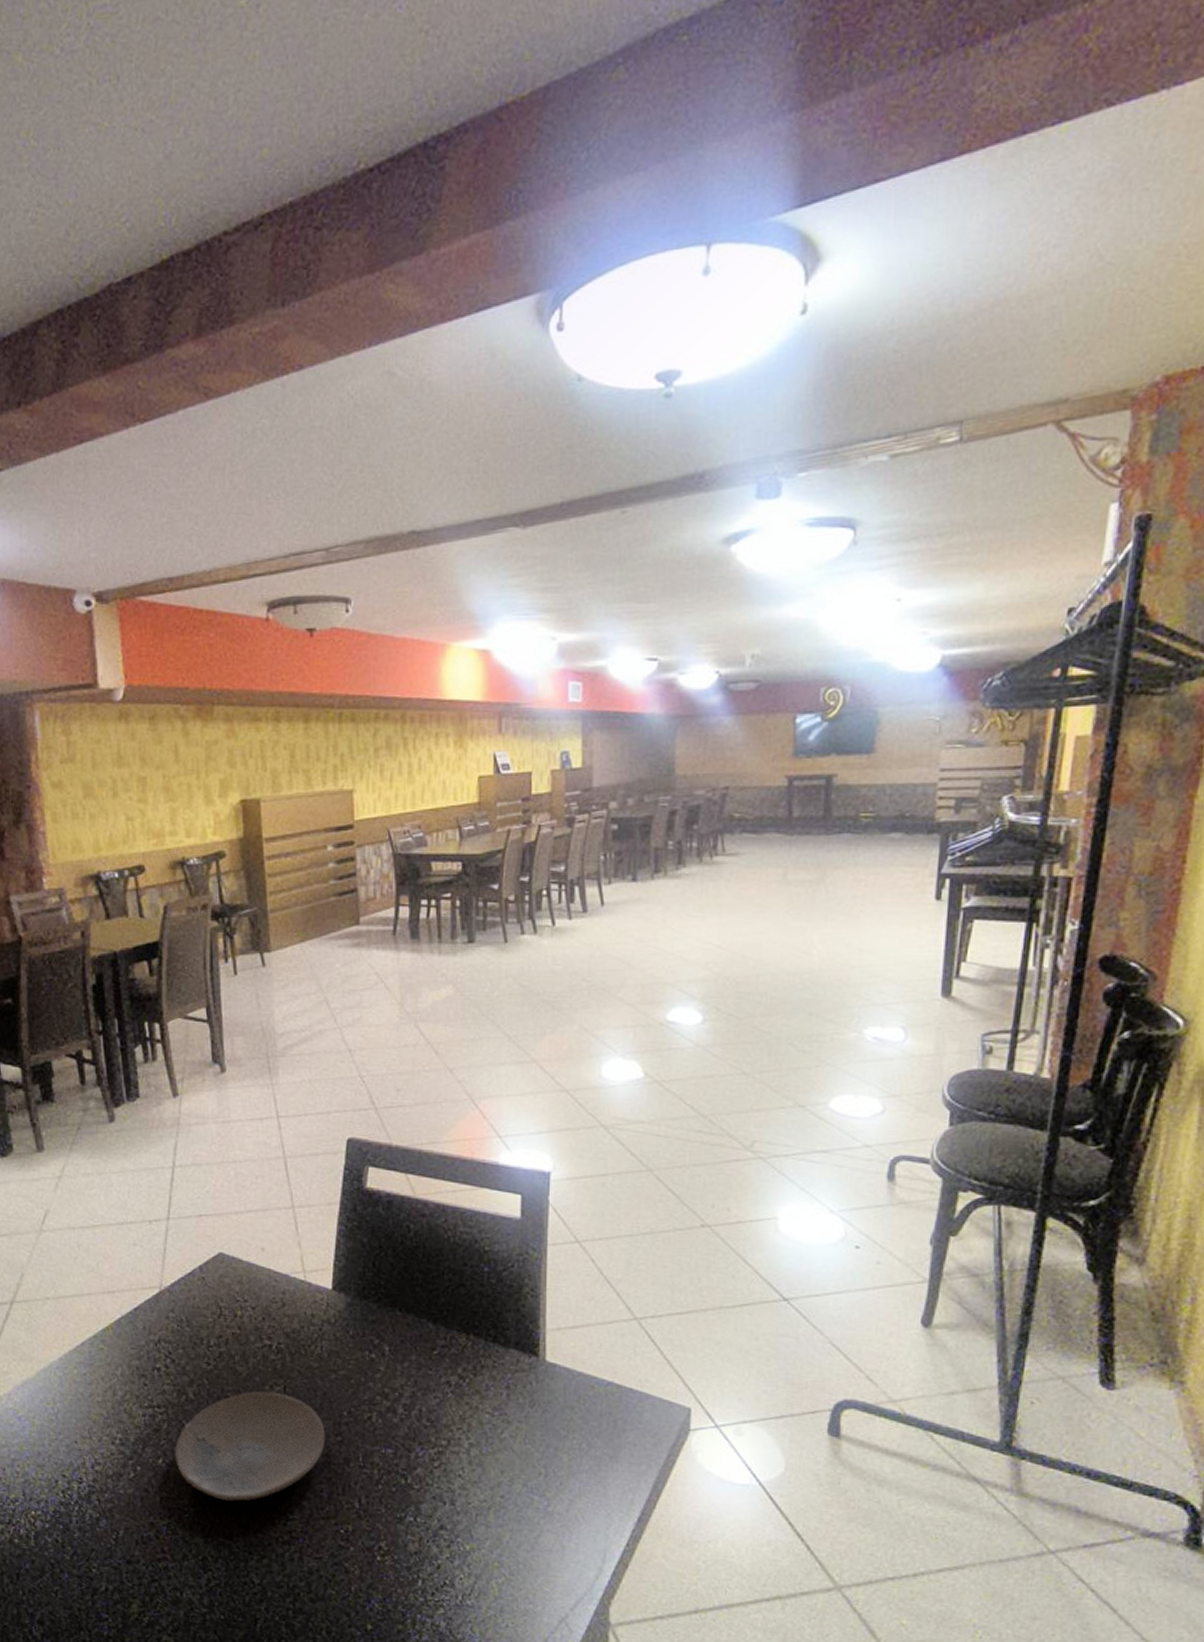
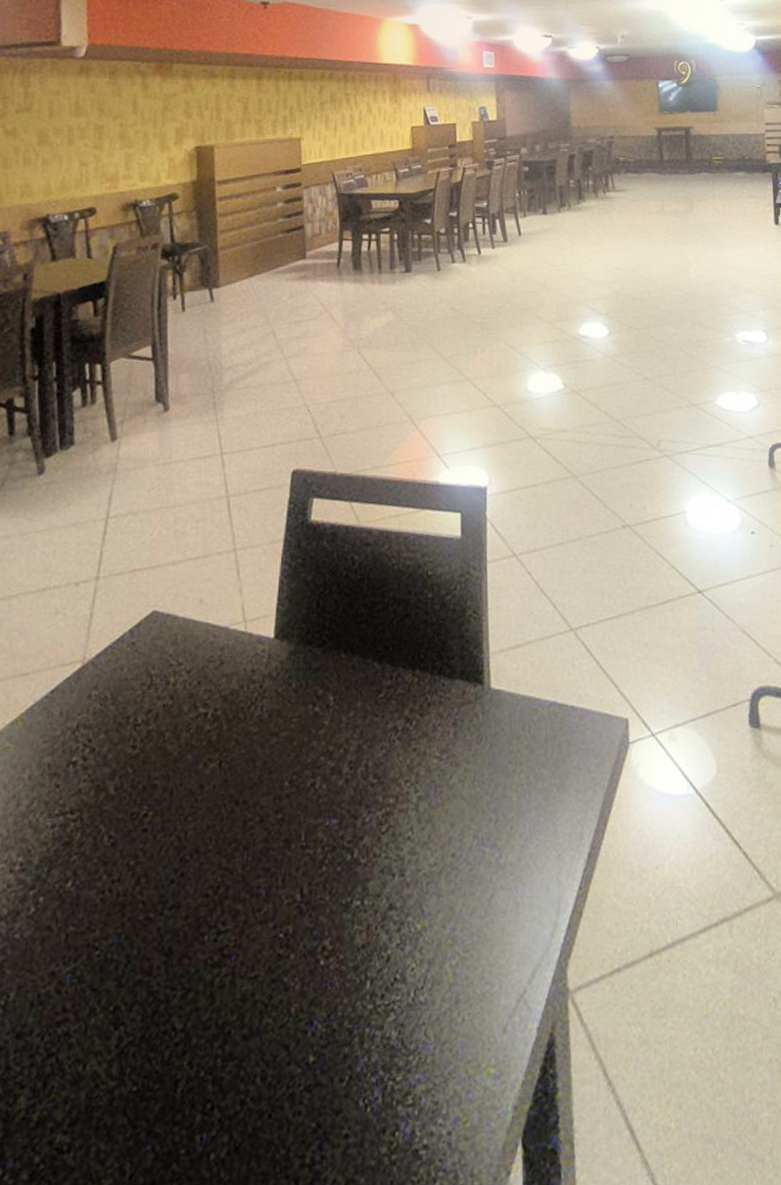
plate: present [175,1391,326,1501] -> none [88,770,265,923]

